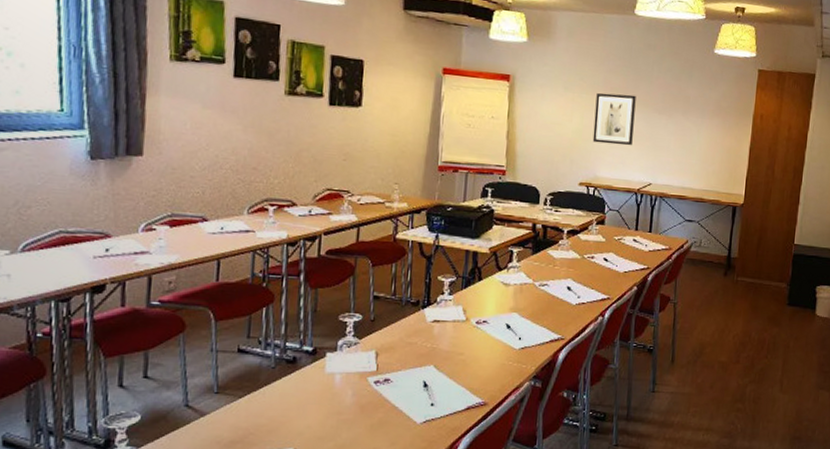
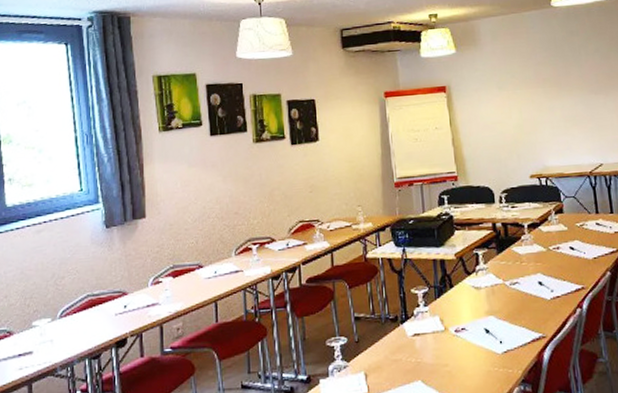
wall art: present [592,92,636,146] -> none [530,81,575,134]

